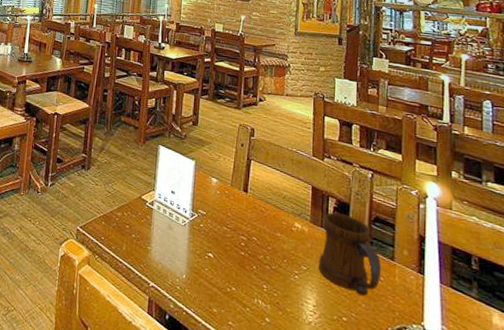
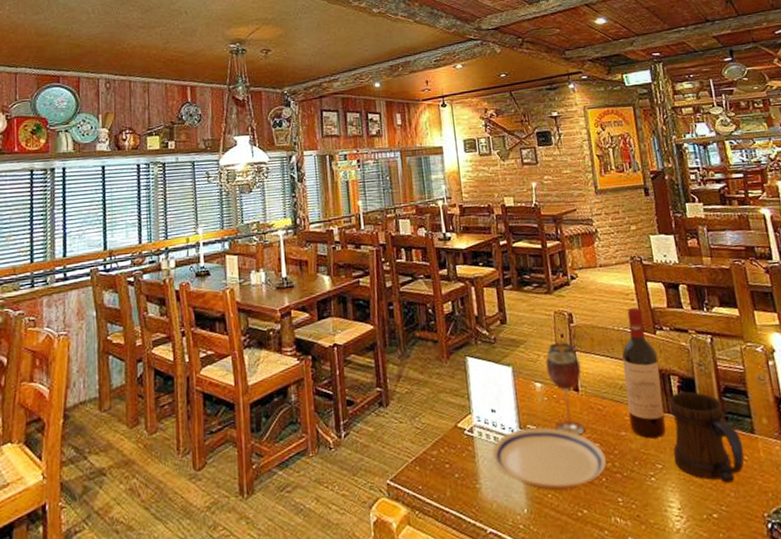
plate: none [165,211,259,269] -> present [492,427,607,490]
wineglass: none [222,149,253,228] -> present [545,342,585,436]
wine bottle: none [285,134,322,245] -> present [622,307,666,439]

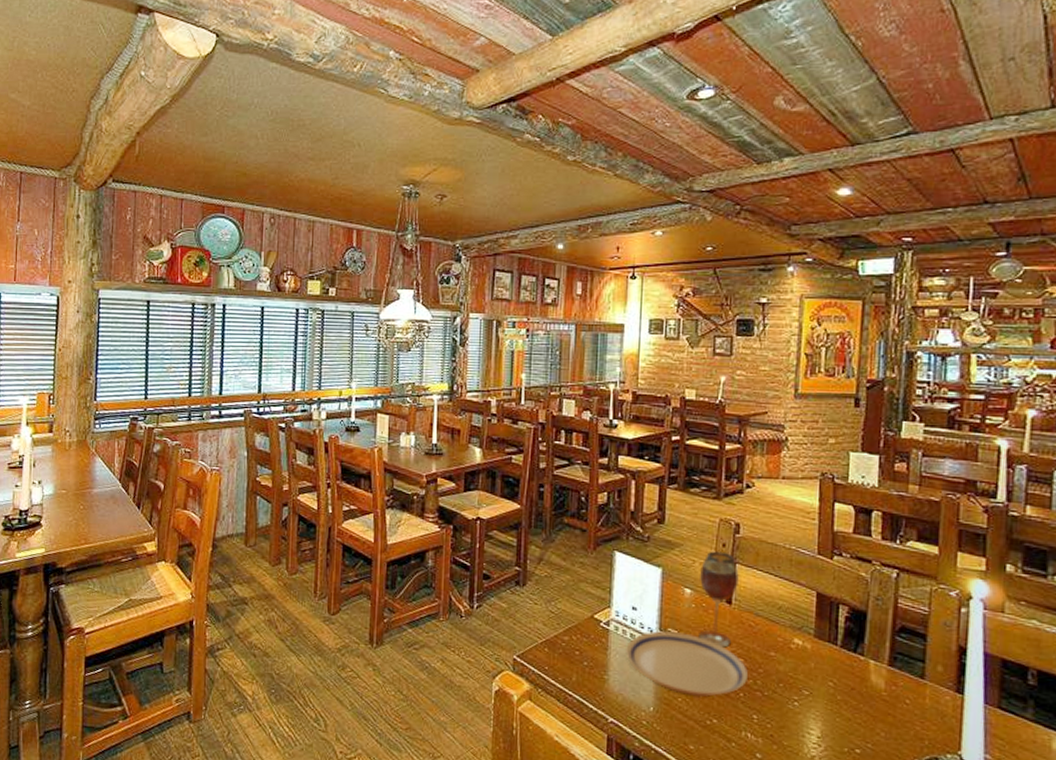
wine bottle: present [622,307,666,439] -> none [781,527,830,665]
beer mug: present [668,391,744,483] -> none [825,623,908,723]

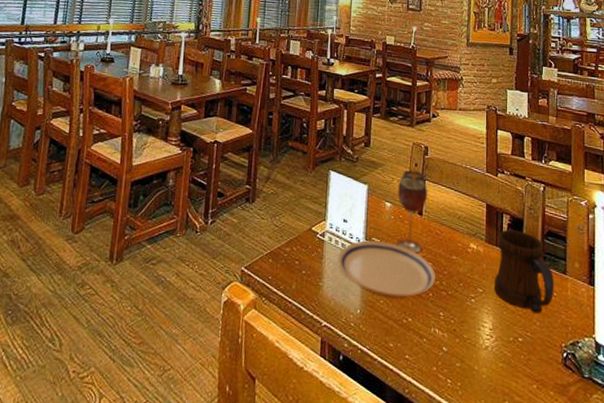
beer mug: none [825,623,908,723] -> present [494,229,555,313]

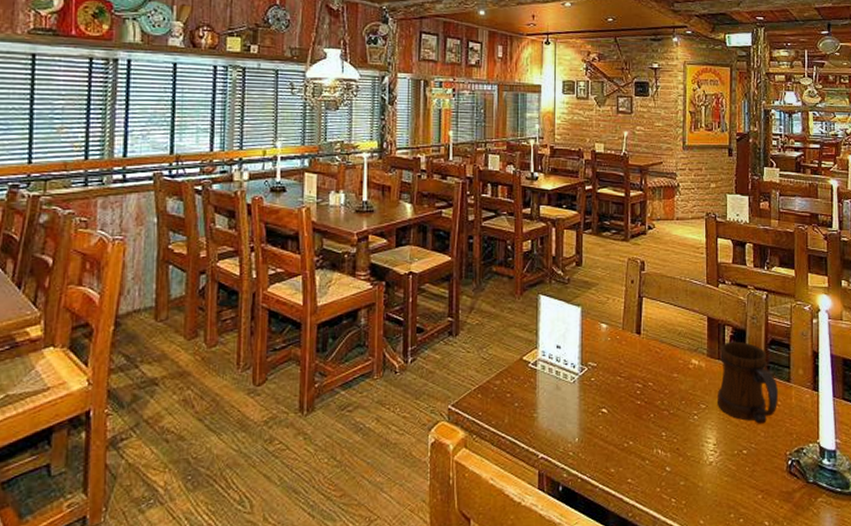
plate: present [338,240,435,299] -> none [552,365,656,423]
wineglass: present [397,170,428,253] -> none [614,287,645,374]

